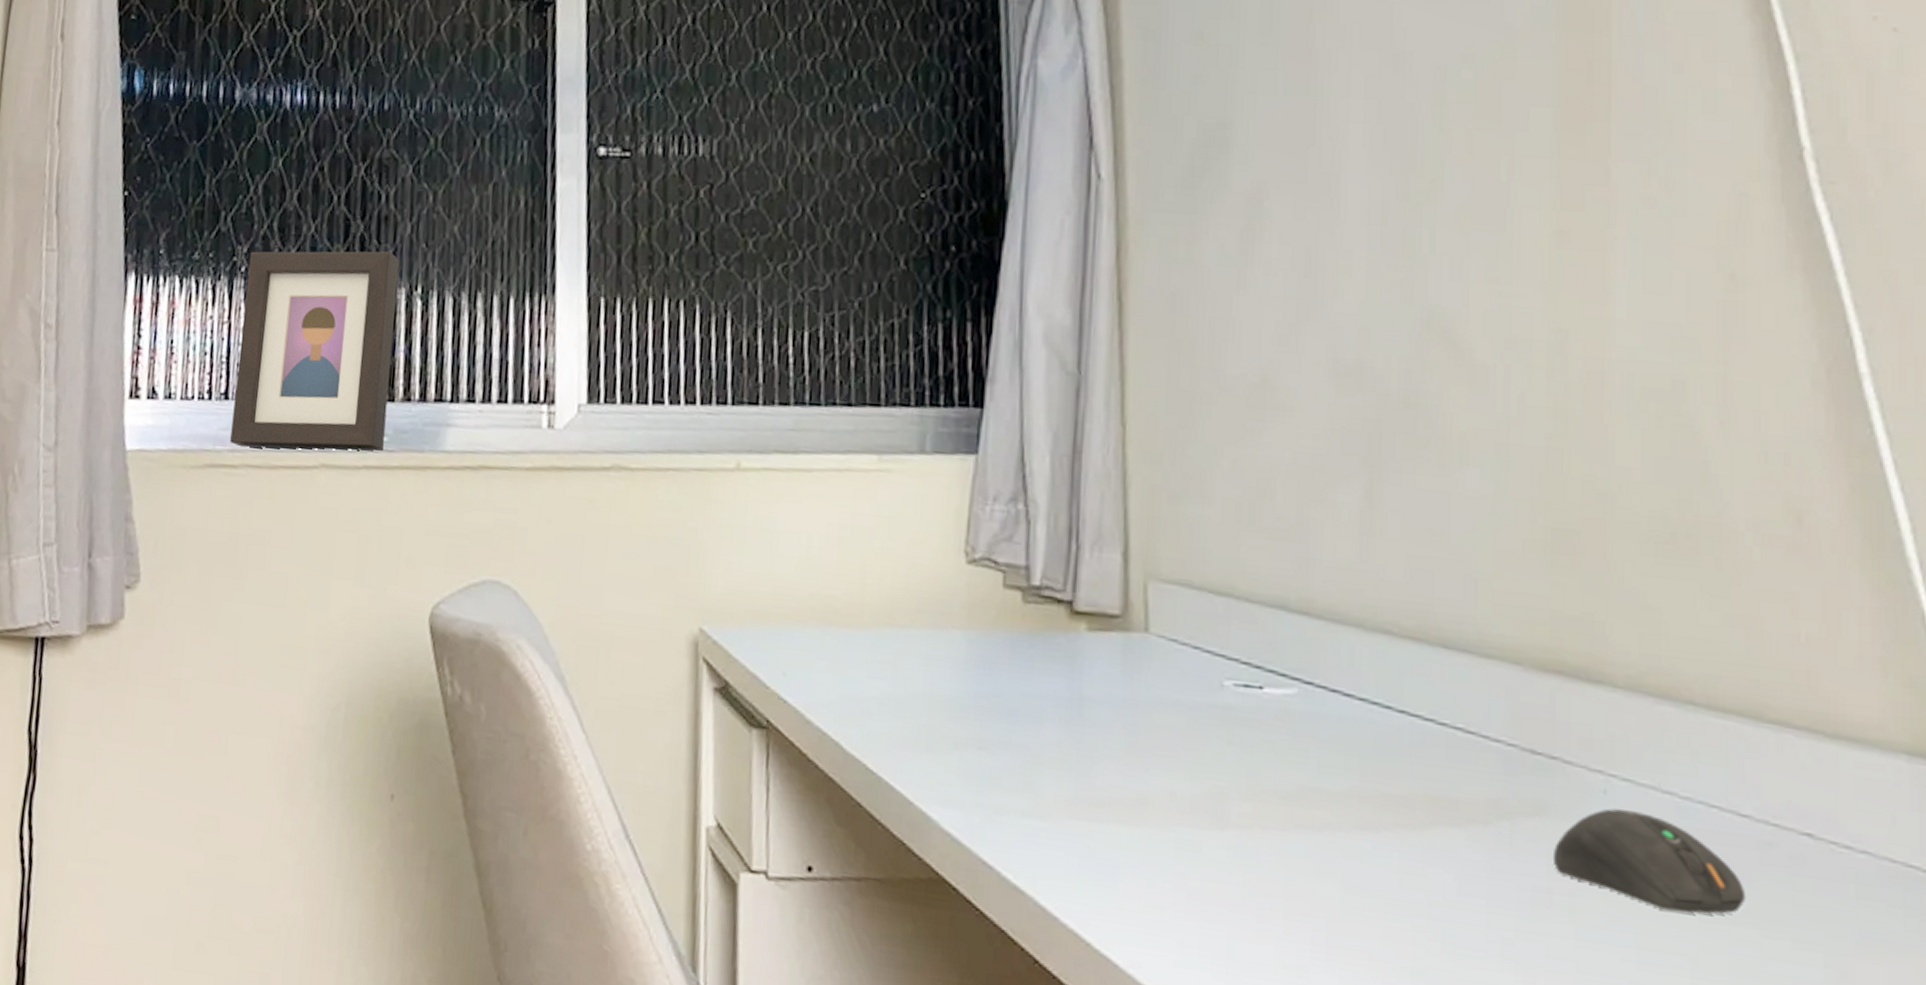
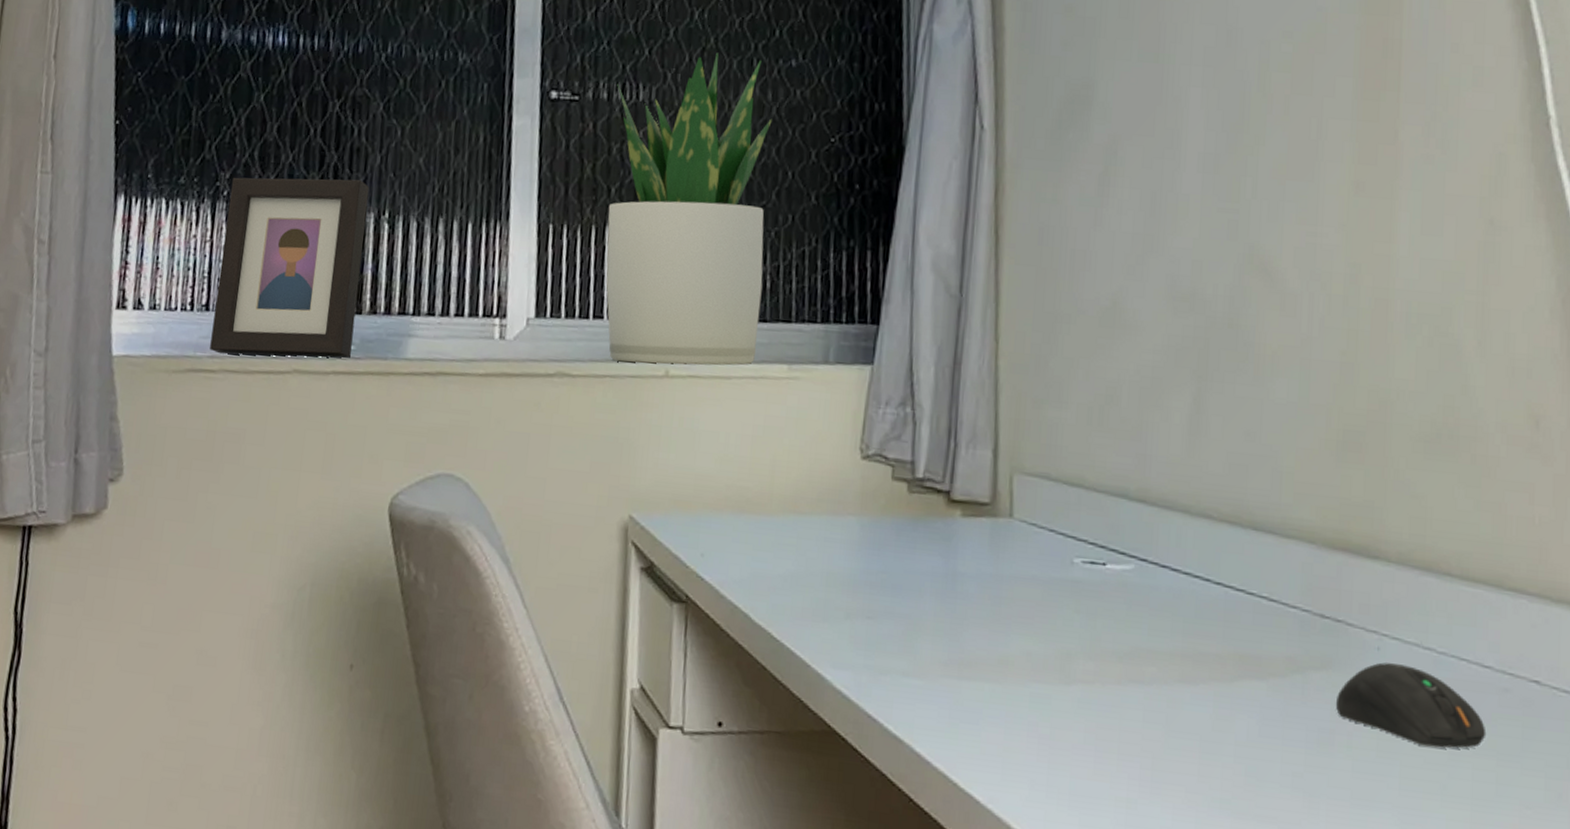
planter: none [666,98,852,457] -> present [606,52,772,366]

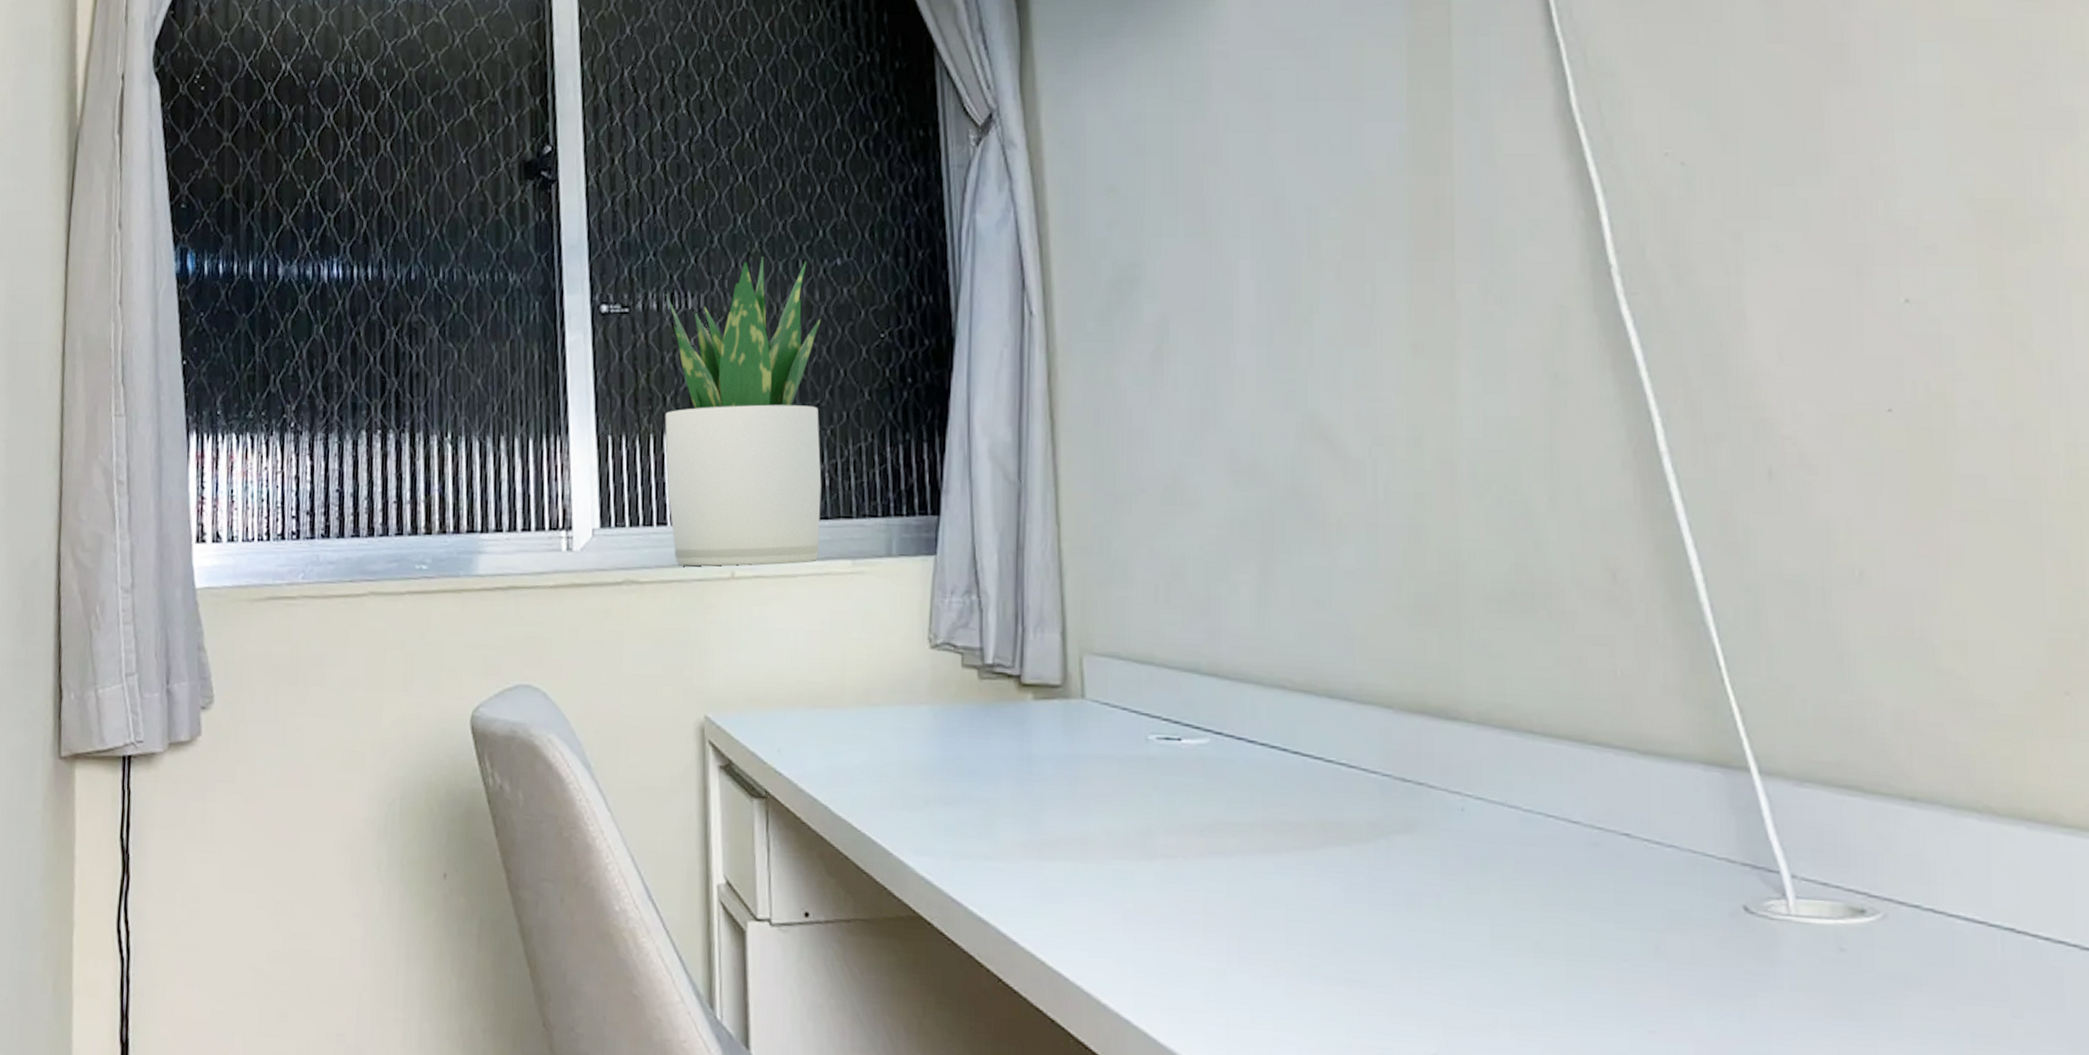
picture frame: present [210,177,370,358] -> none [288,404,431,581]
computer mouse: present [1335,662,1487,748] -> none [1421,823,1578,905]

